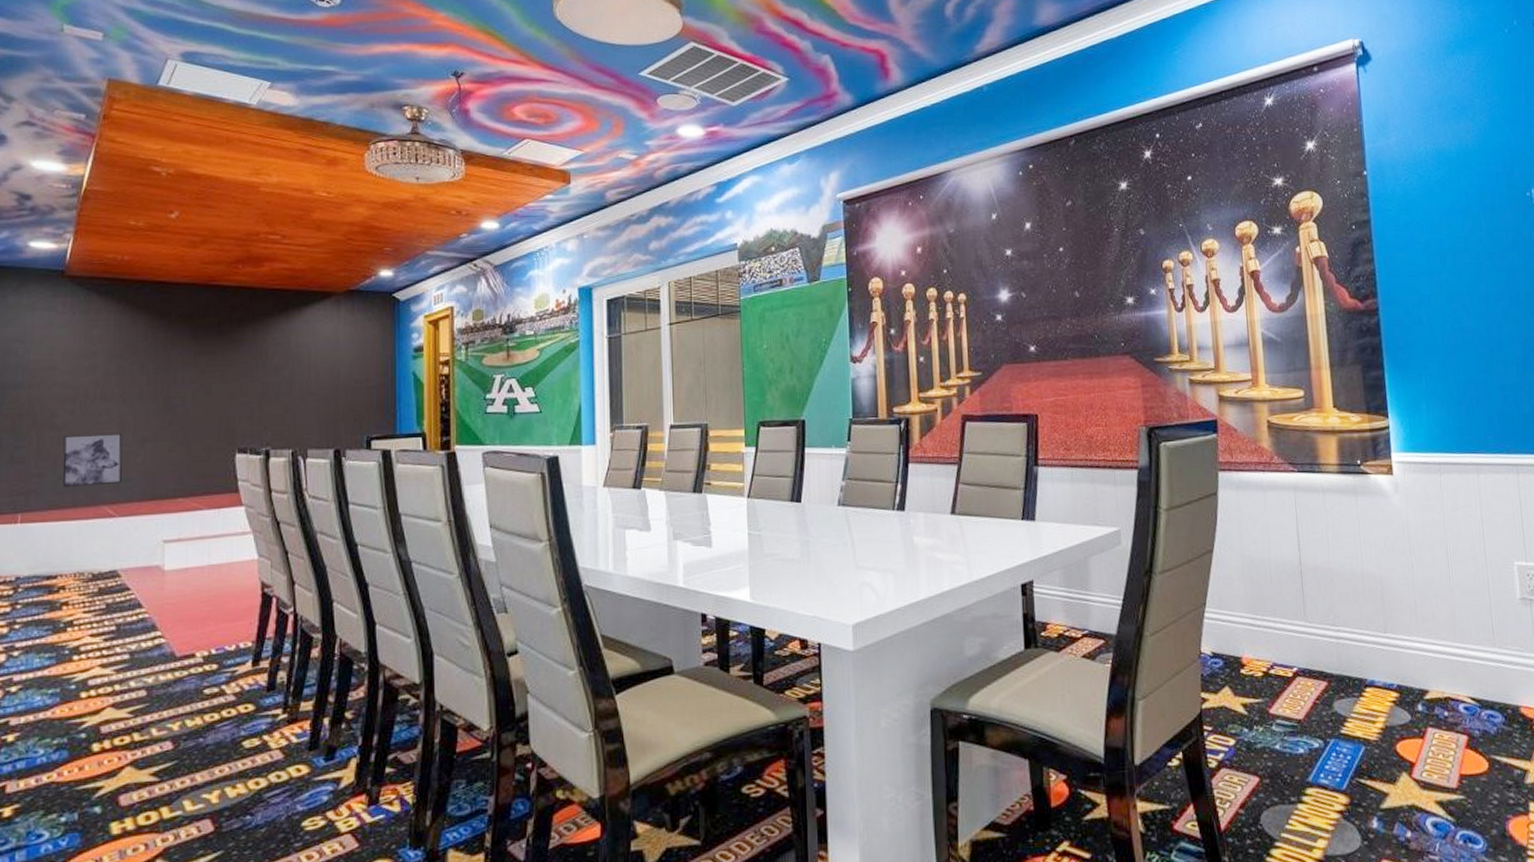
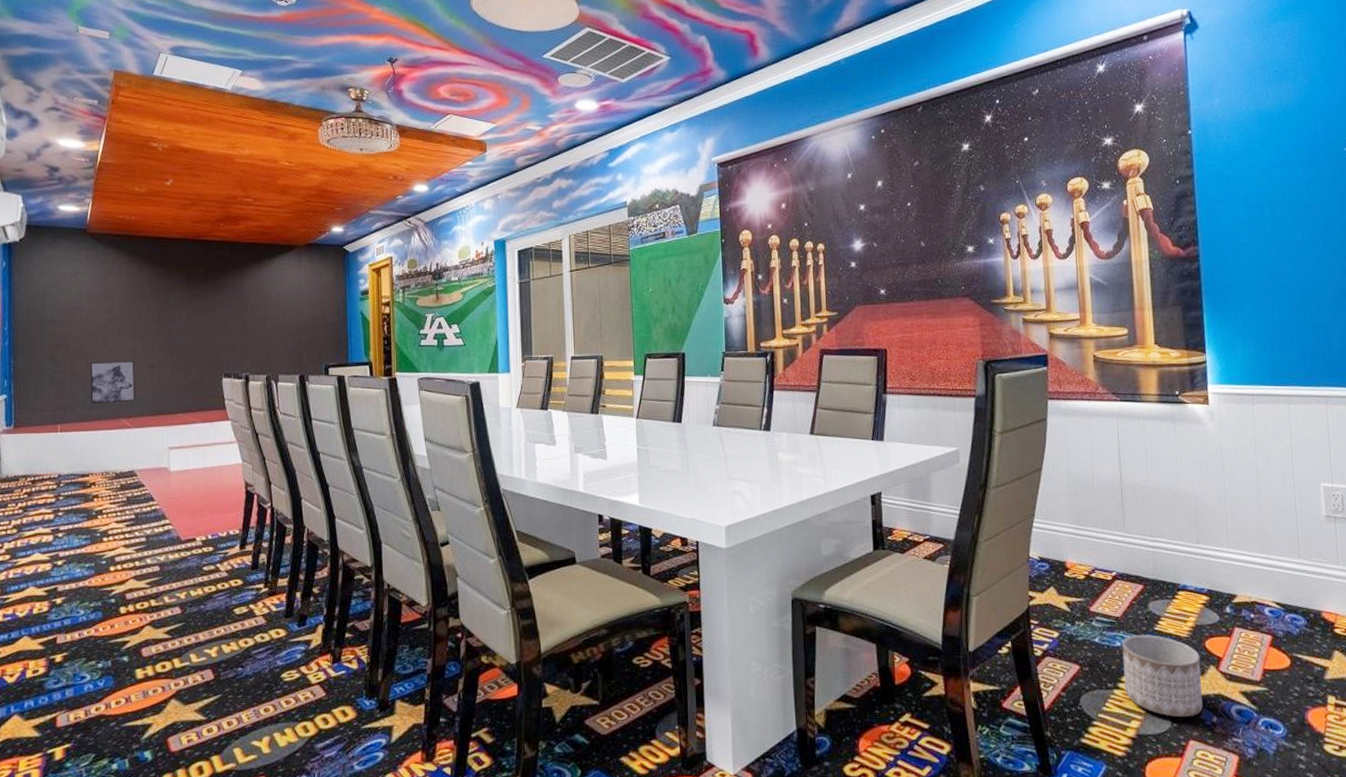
planter: none [1305,739,1395,834] -> present [1122,635,1203,718]

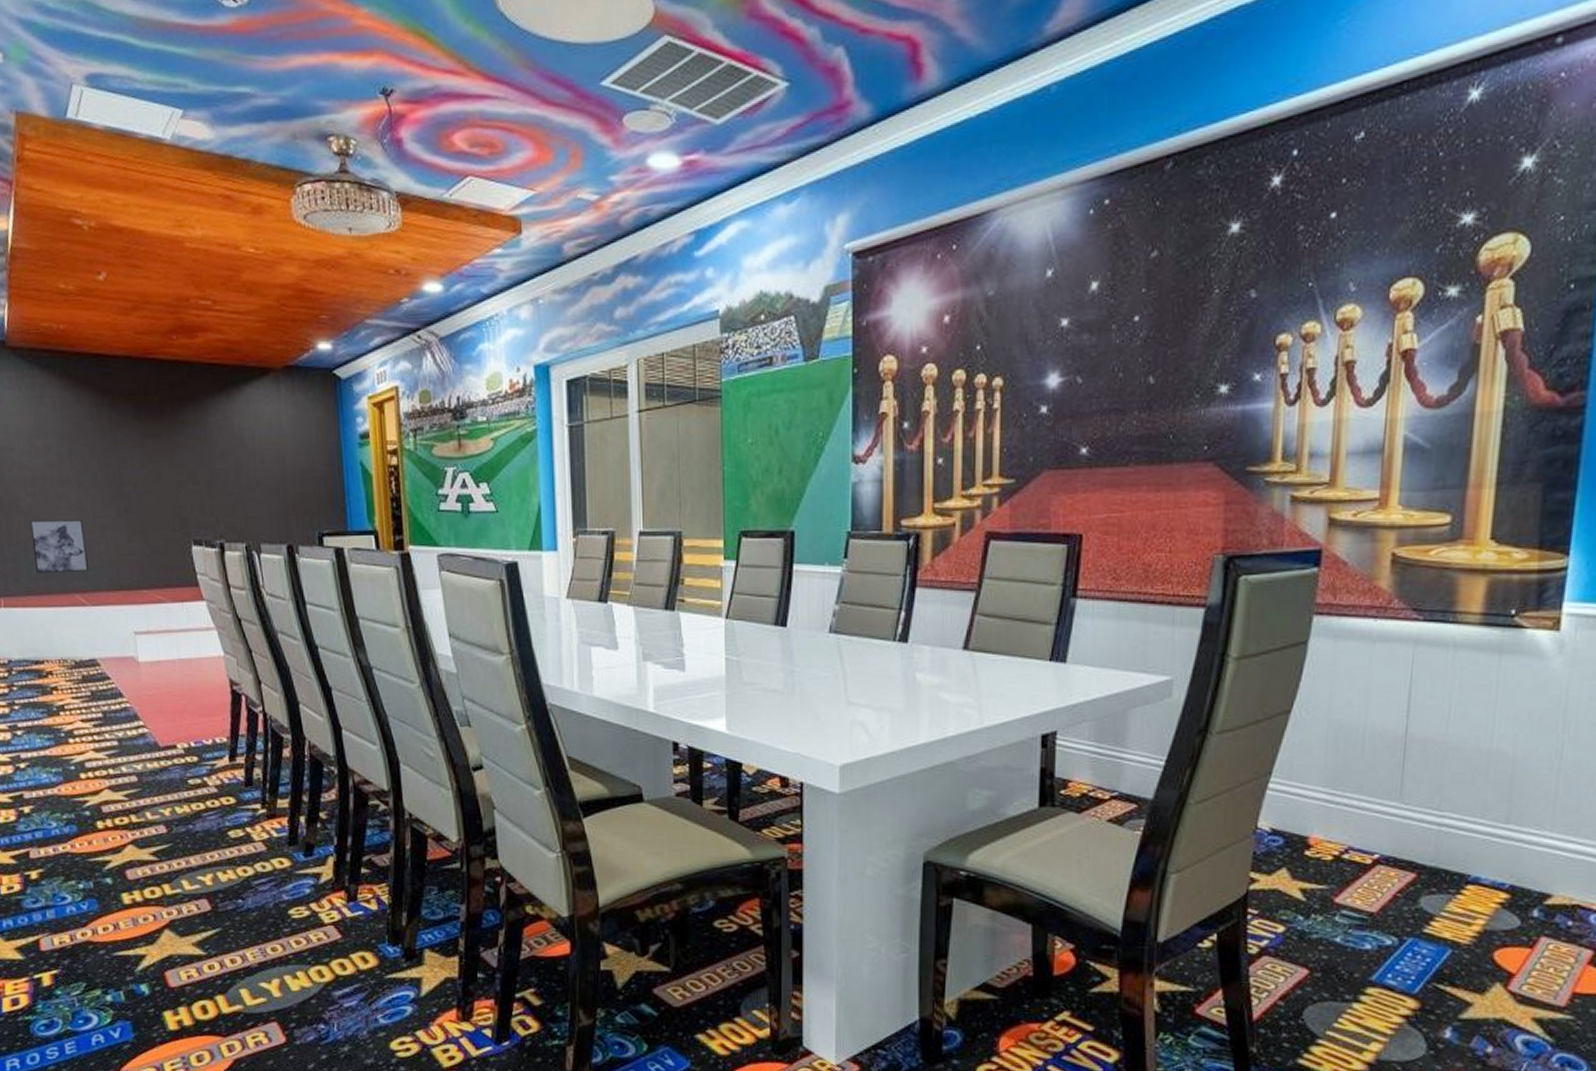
planter: present [1122,635,1203,718] -> none [1367,937,1483,1044]

